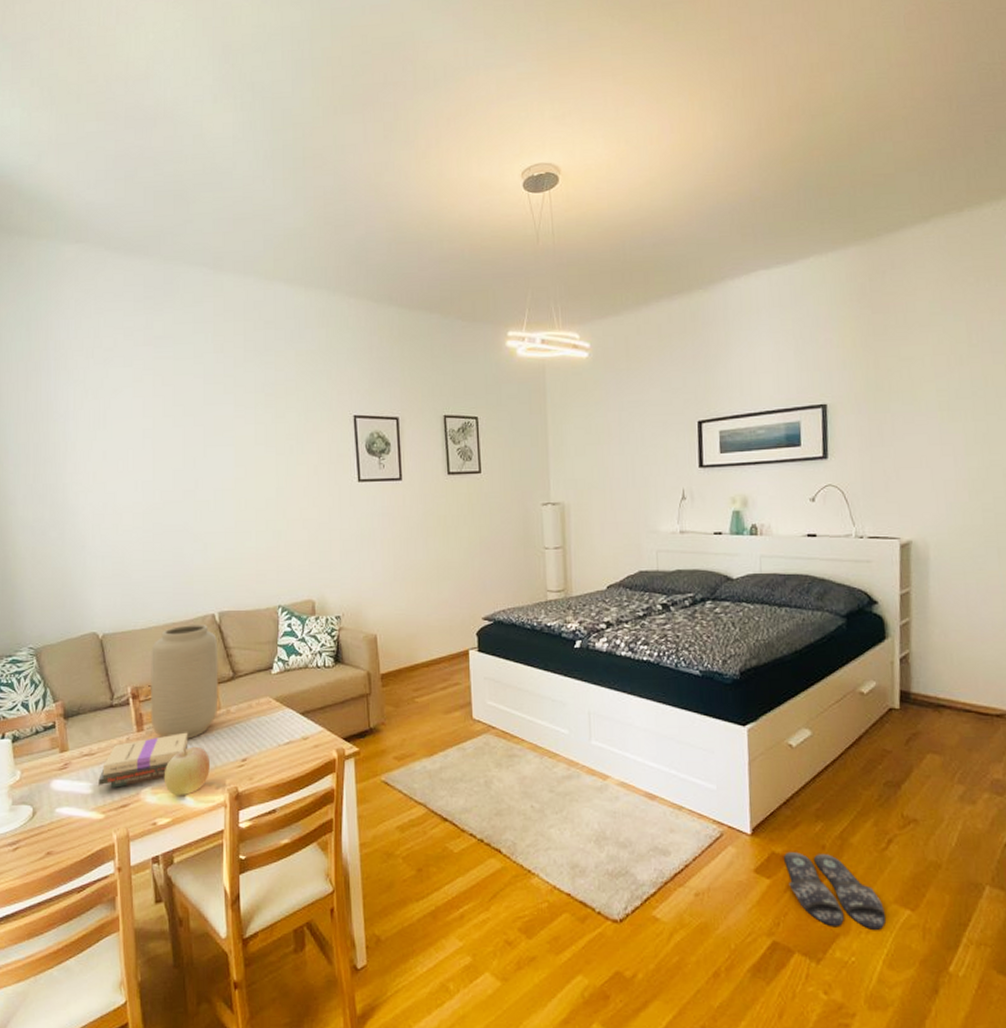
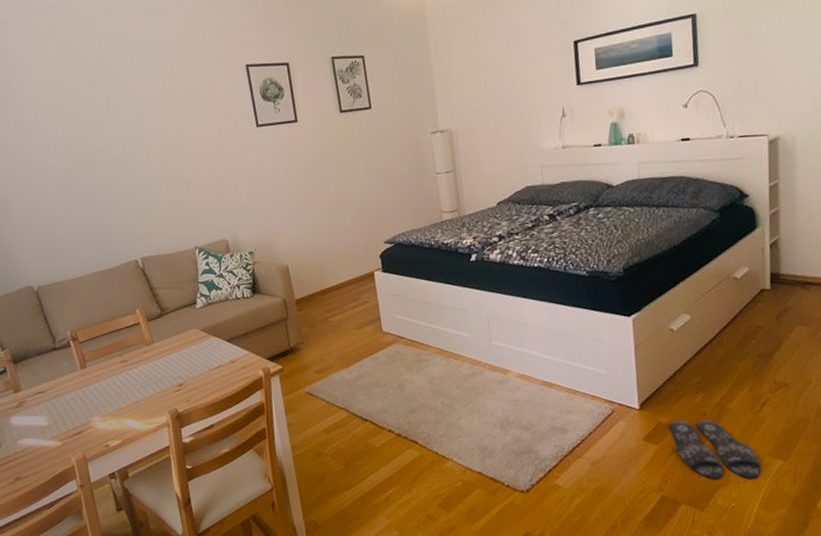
books: present [98,732,188,789] -> none [52,365,129,420]
vase: present [151,625,219,739] -> none [84,270,151,372]
fruit: present [163,746,211,796] -> none [109,377,151,421]

